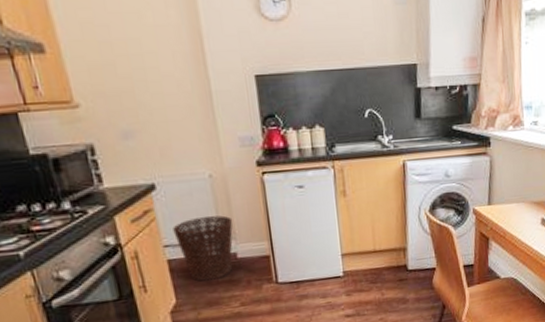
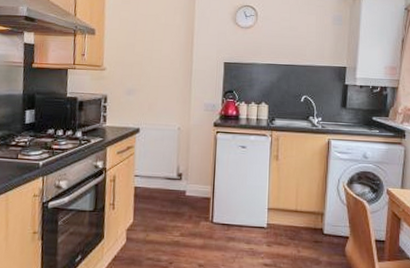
basket: present [173,215,233,282] -> none [144,158,188,210]

